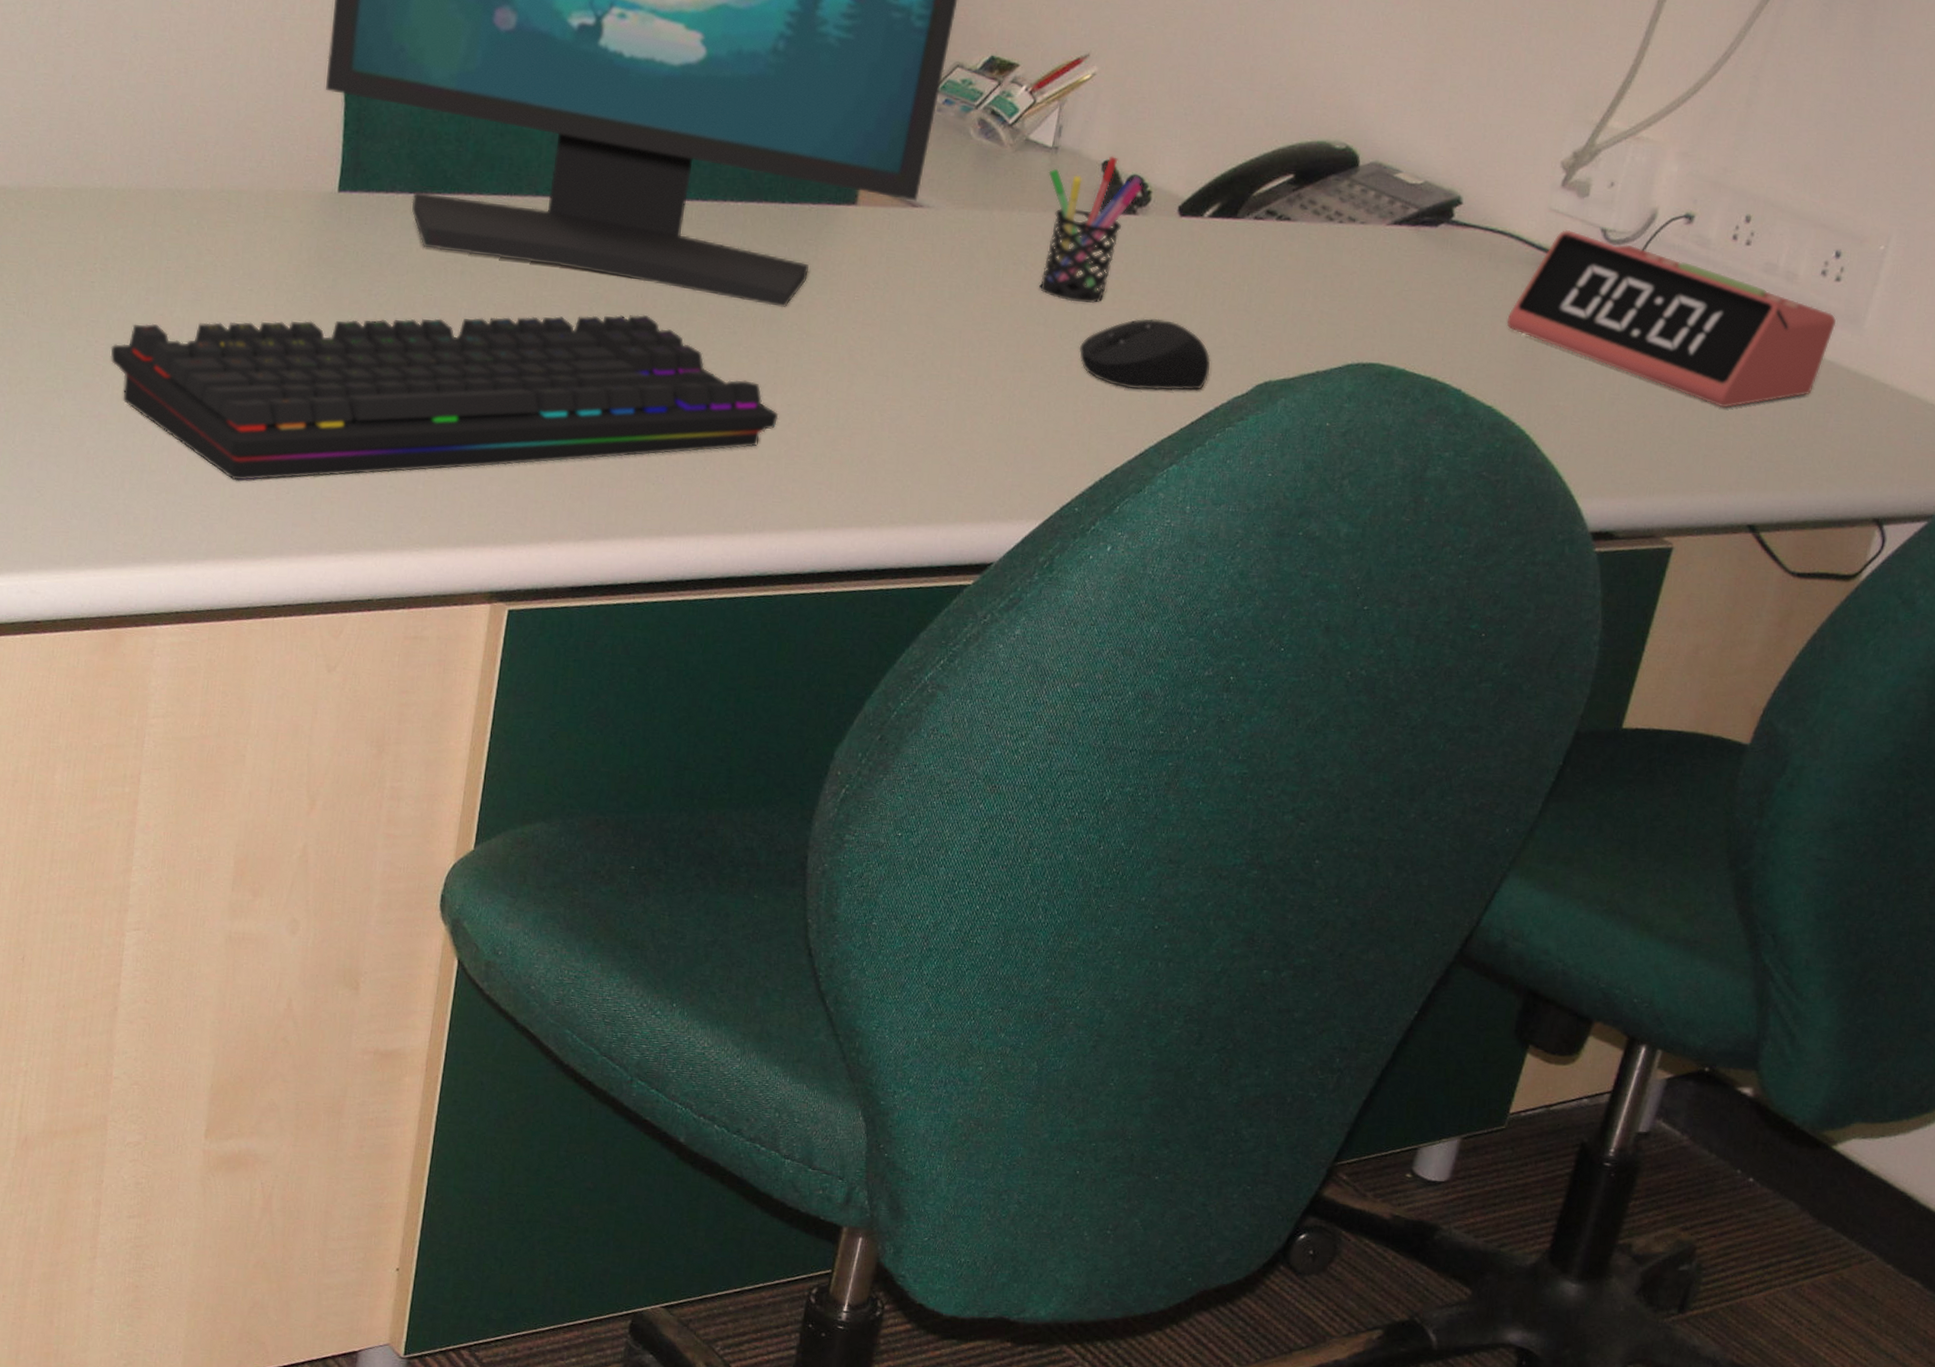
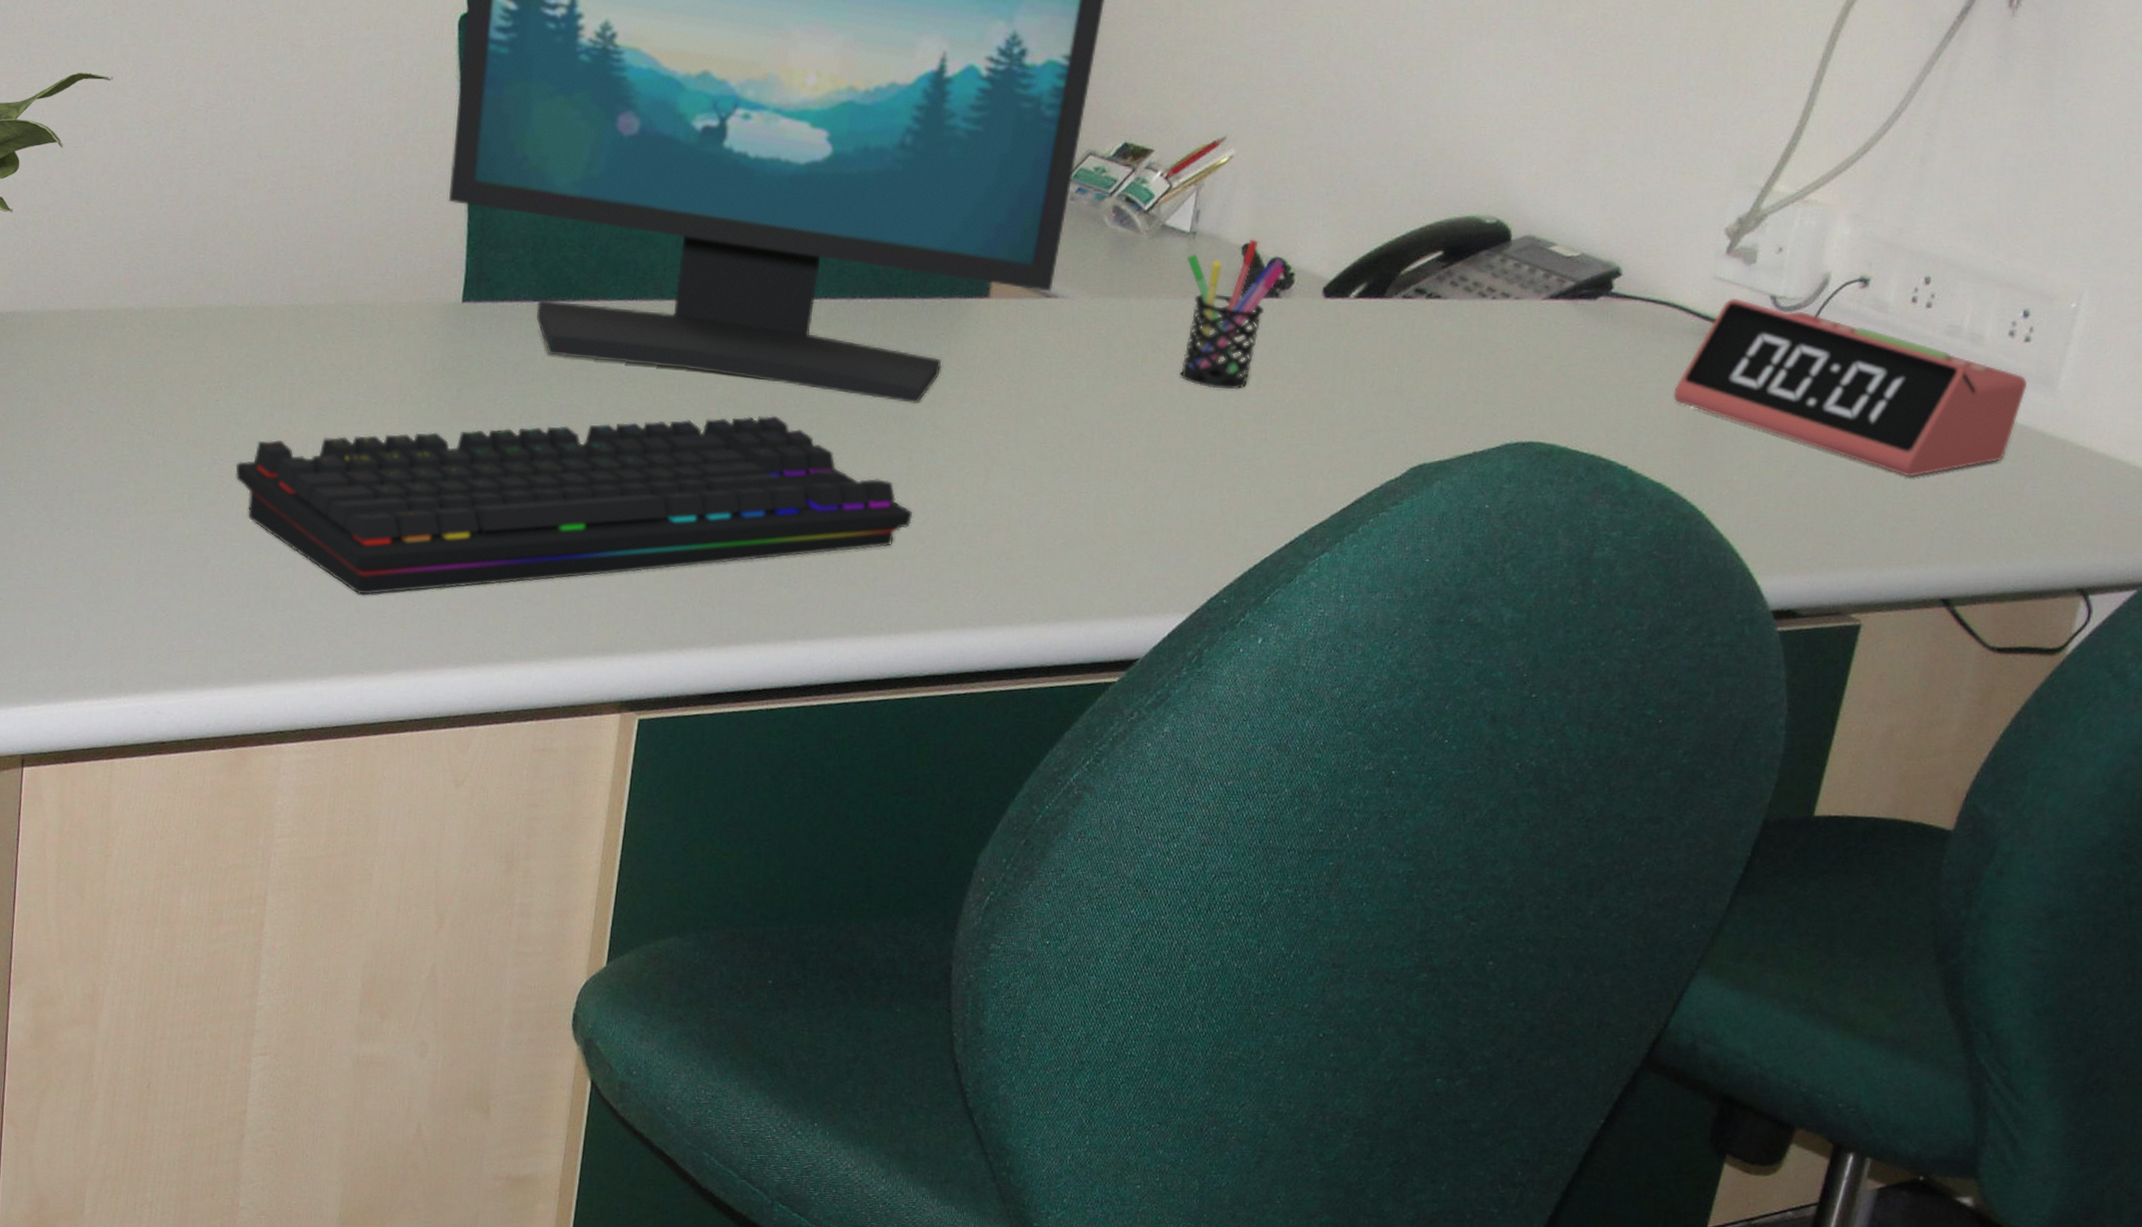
computer mouse: present [1079,318,1211,391] -> none [1223,403,1362,477]

